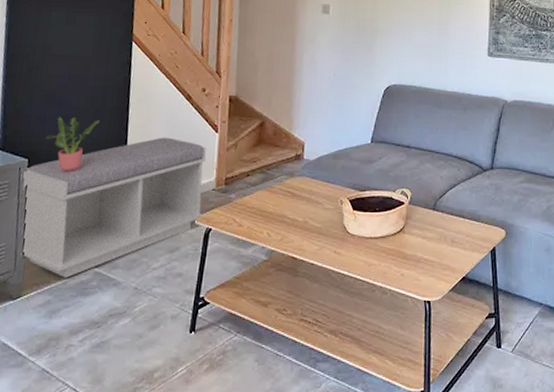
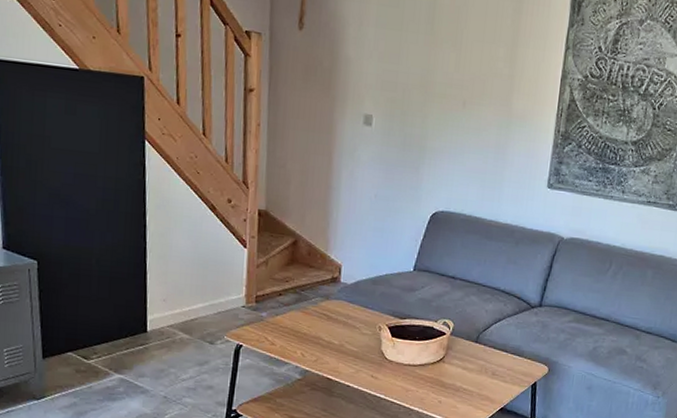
bench: present [20,137,206,278] -> none [31,248,234,383]
potted plant: present [45,116,100,171] -> none [54,218,114,277]

